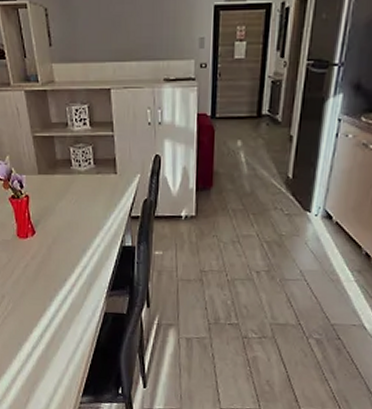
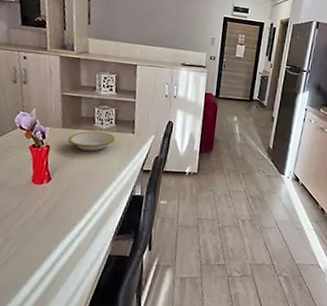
bowl: none [46,175,96,199] -> present [68,131,115,152]

